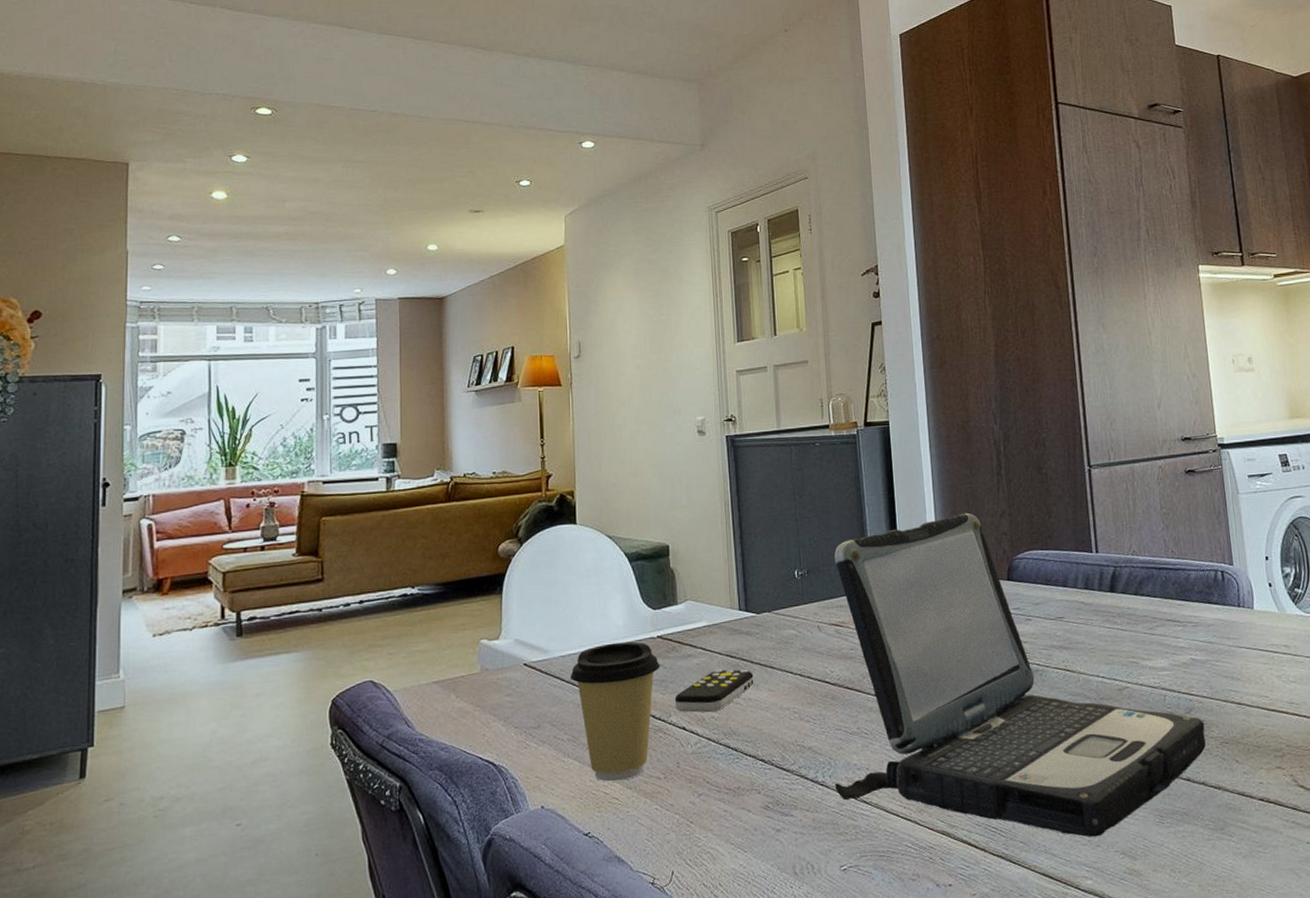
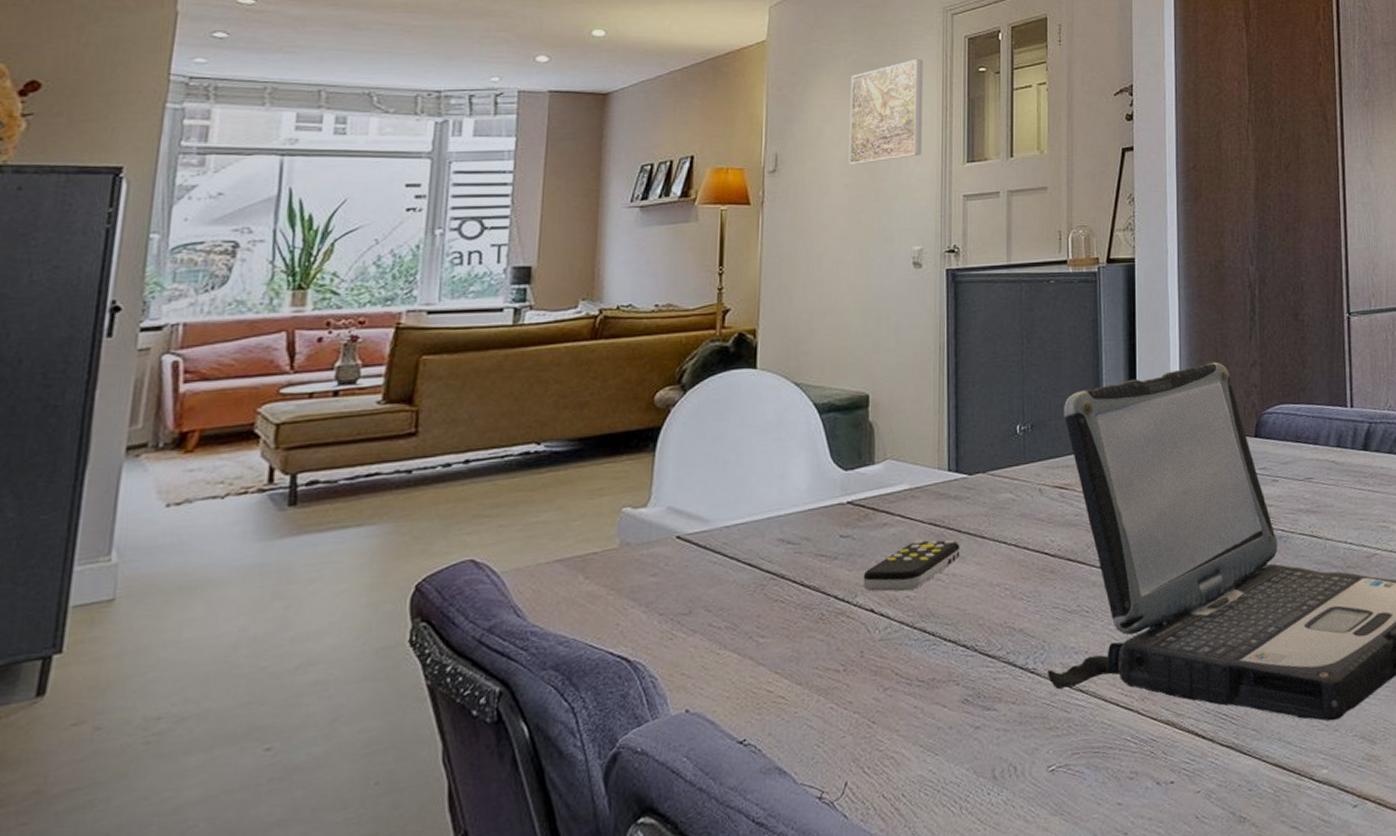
coffee cup: present [570,641,660,782] -> none [735,508,849,678]
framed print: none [635,254,699,348] -> present [848,59,923,164]

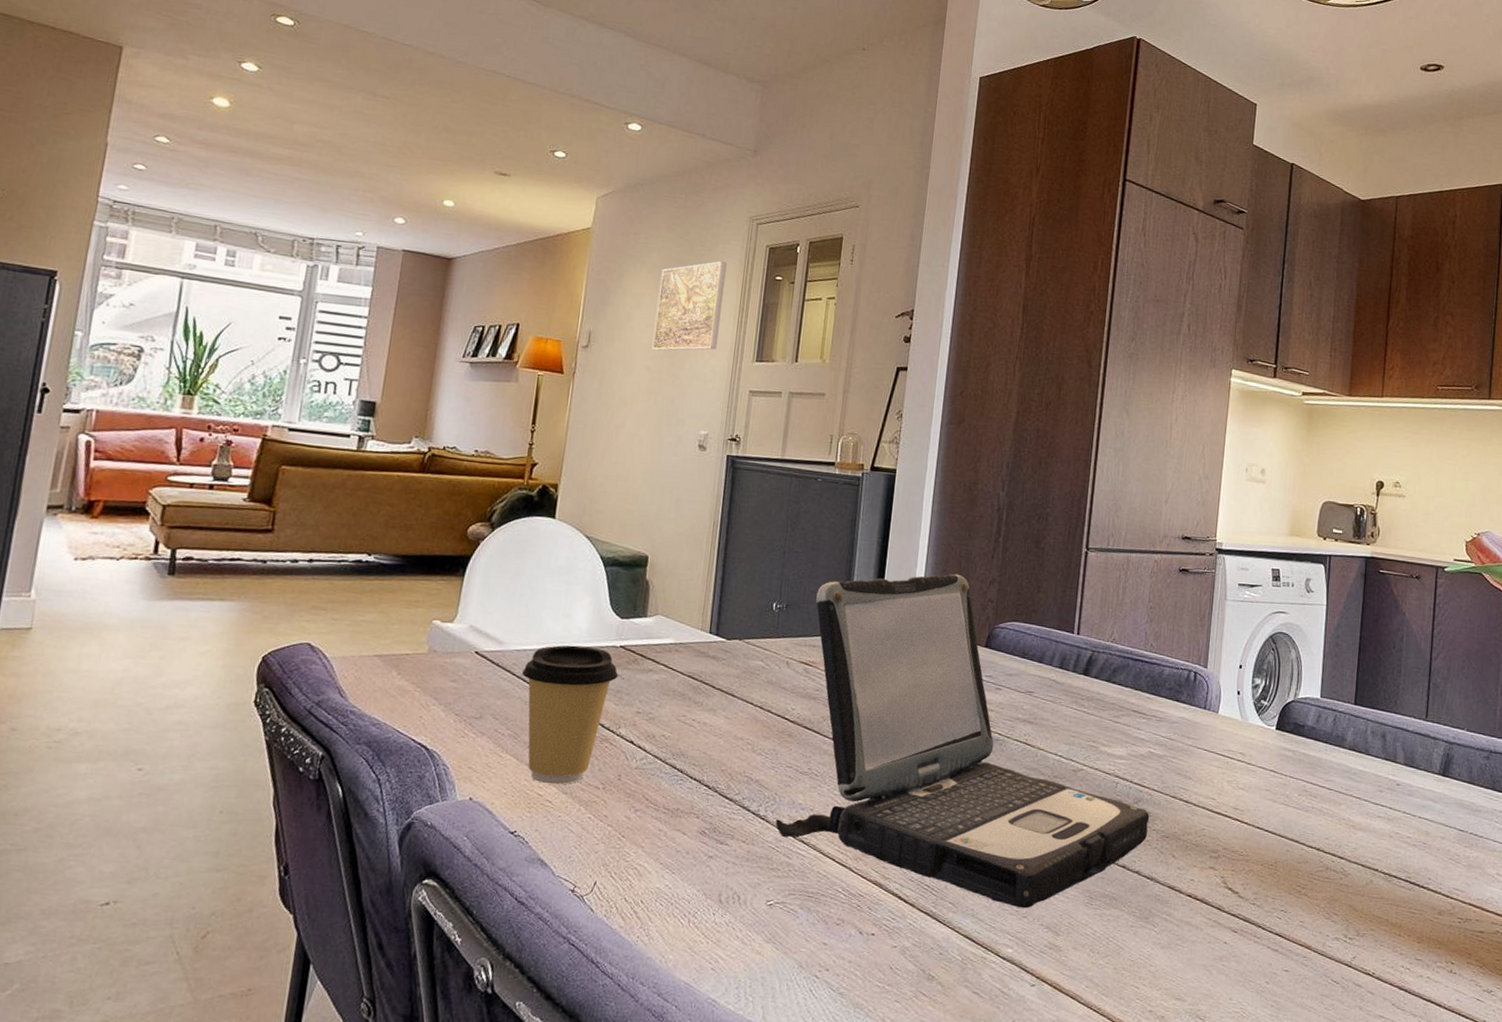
coffee cup: none [735,508,849,678] -> present [522,645,619,785]
remote control: present [863,539,960,592] -> none [626,689,713,731]

